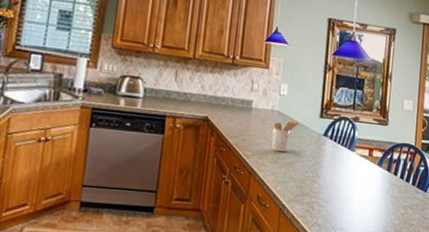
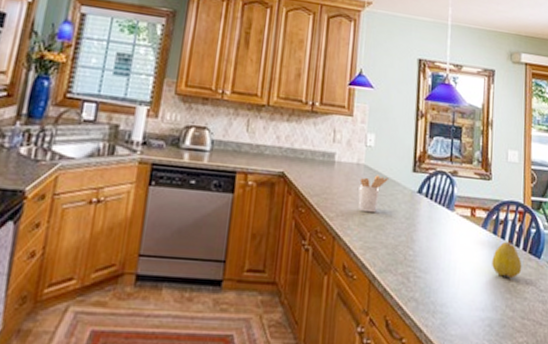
fruit: none [385,176,411,208] -> present [492,240,522,278]

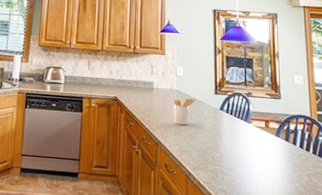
fruit: present [492,240,522,278] -> none [286,145,313,176]

